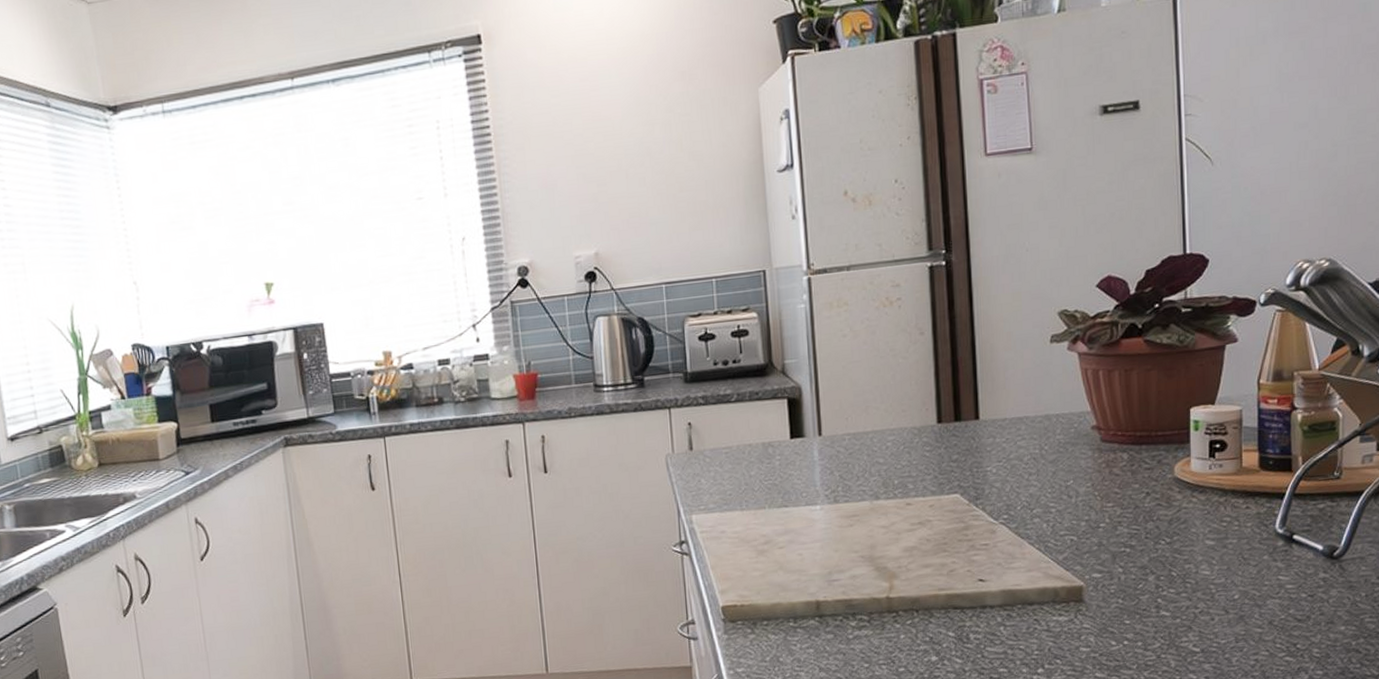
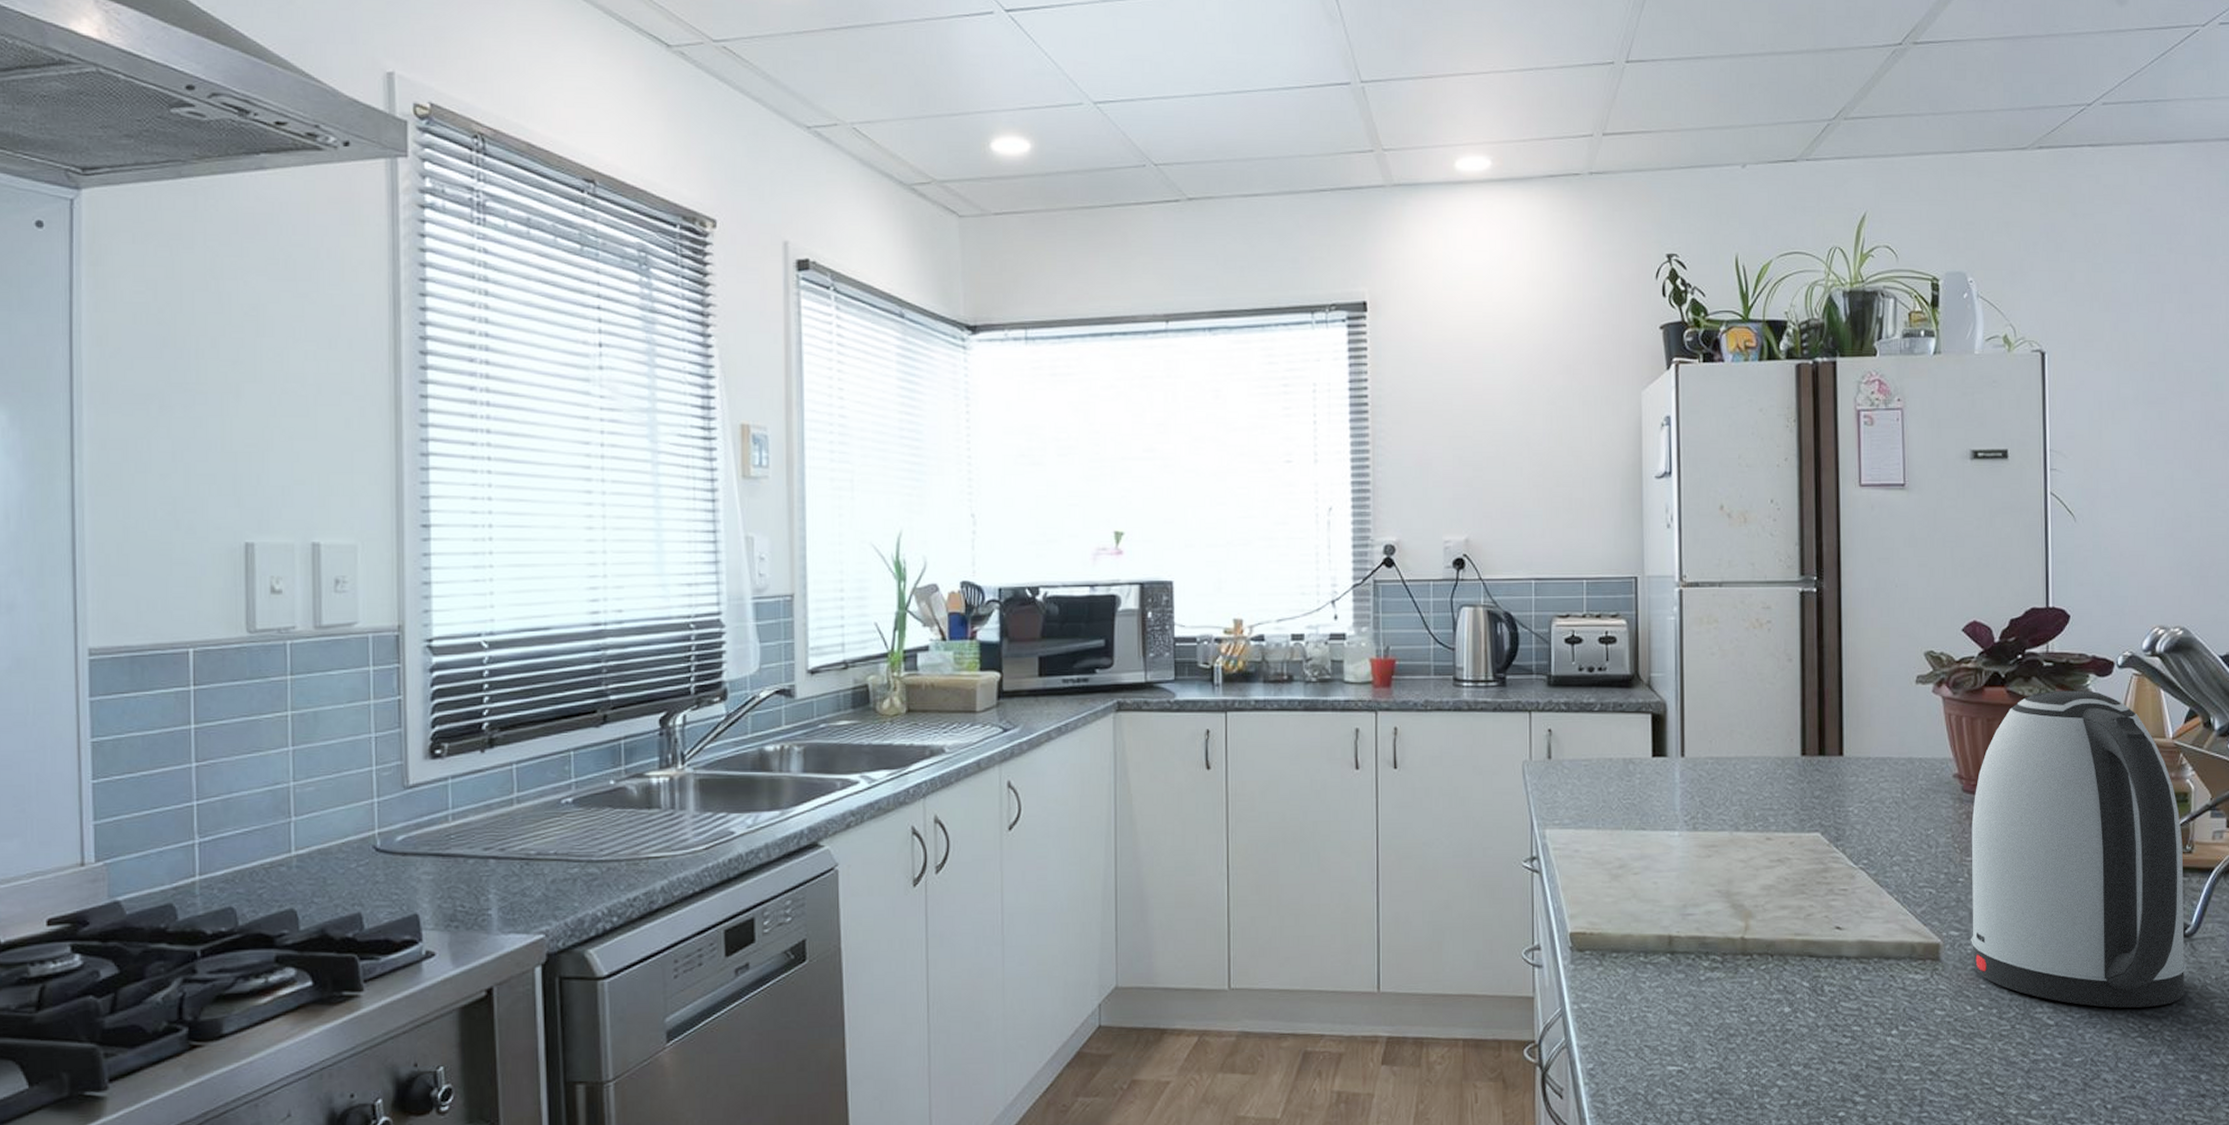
kettle: none [1111,331,1335,632] -> present [1971,690,2187,1009]

